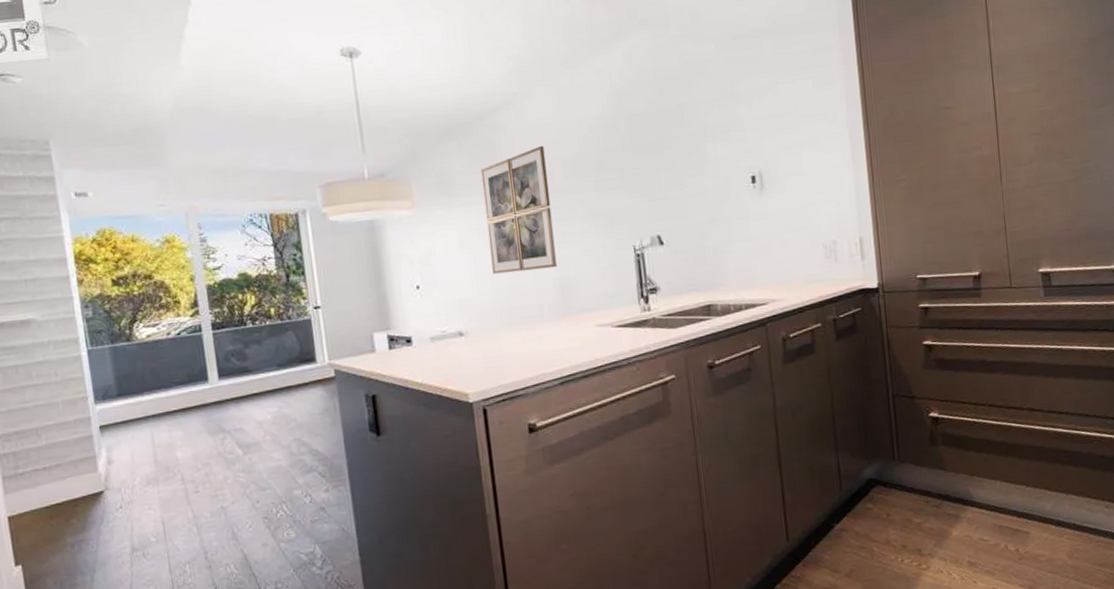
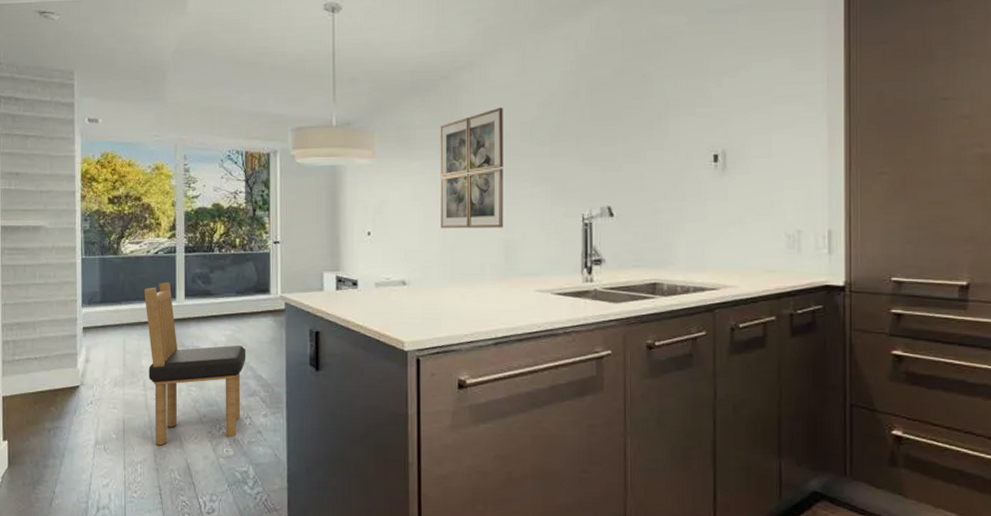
dining chair: none [168,364,299,542] -> present [144,282,246,446]

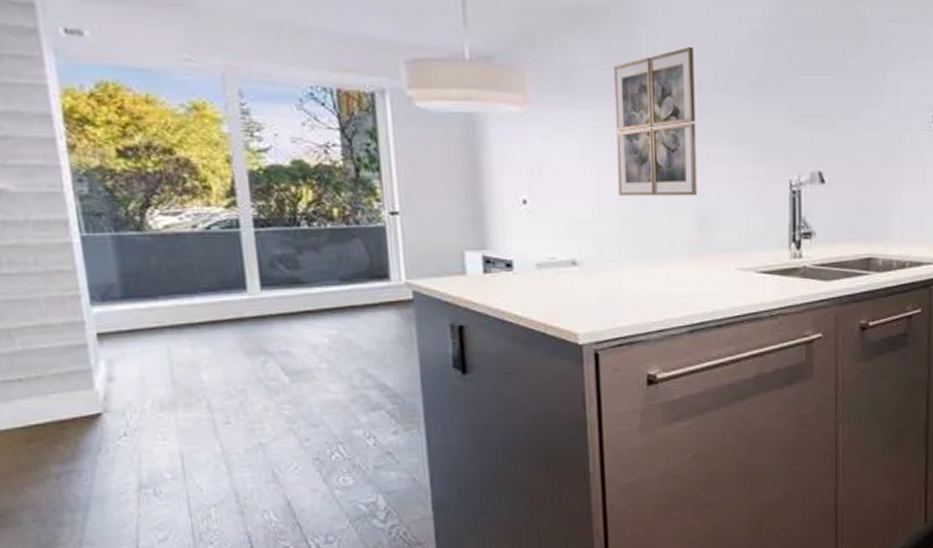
dining chair: present [144,282,246,446] -> none [193,268,362,483]

